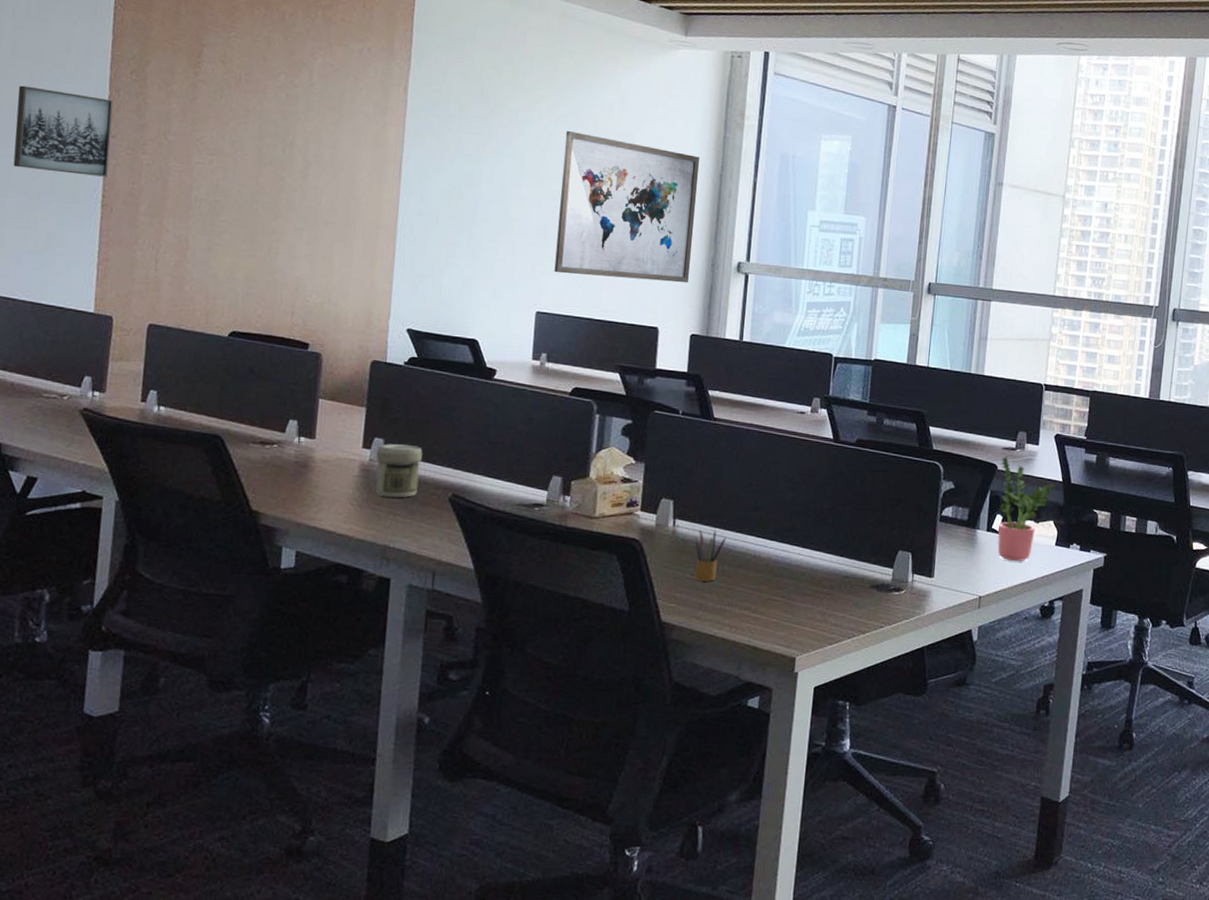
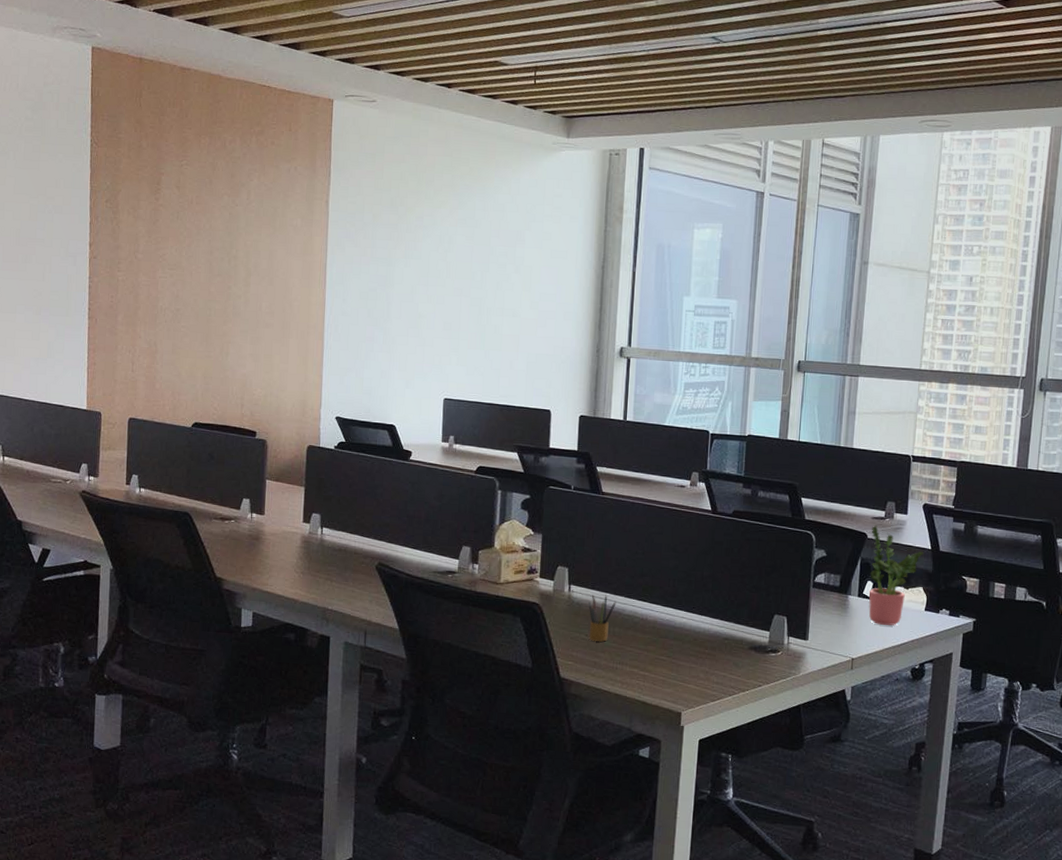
wall art: present [13,85,114,177] -> none [20,217,94,293]
jar: present [375,443,423,498] -> none [314,518,352,566]
wall art: present [554,130,700,283] -> none [458,232,584,369]

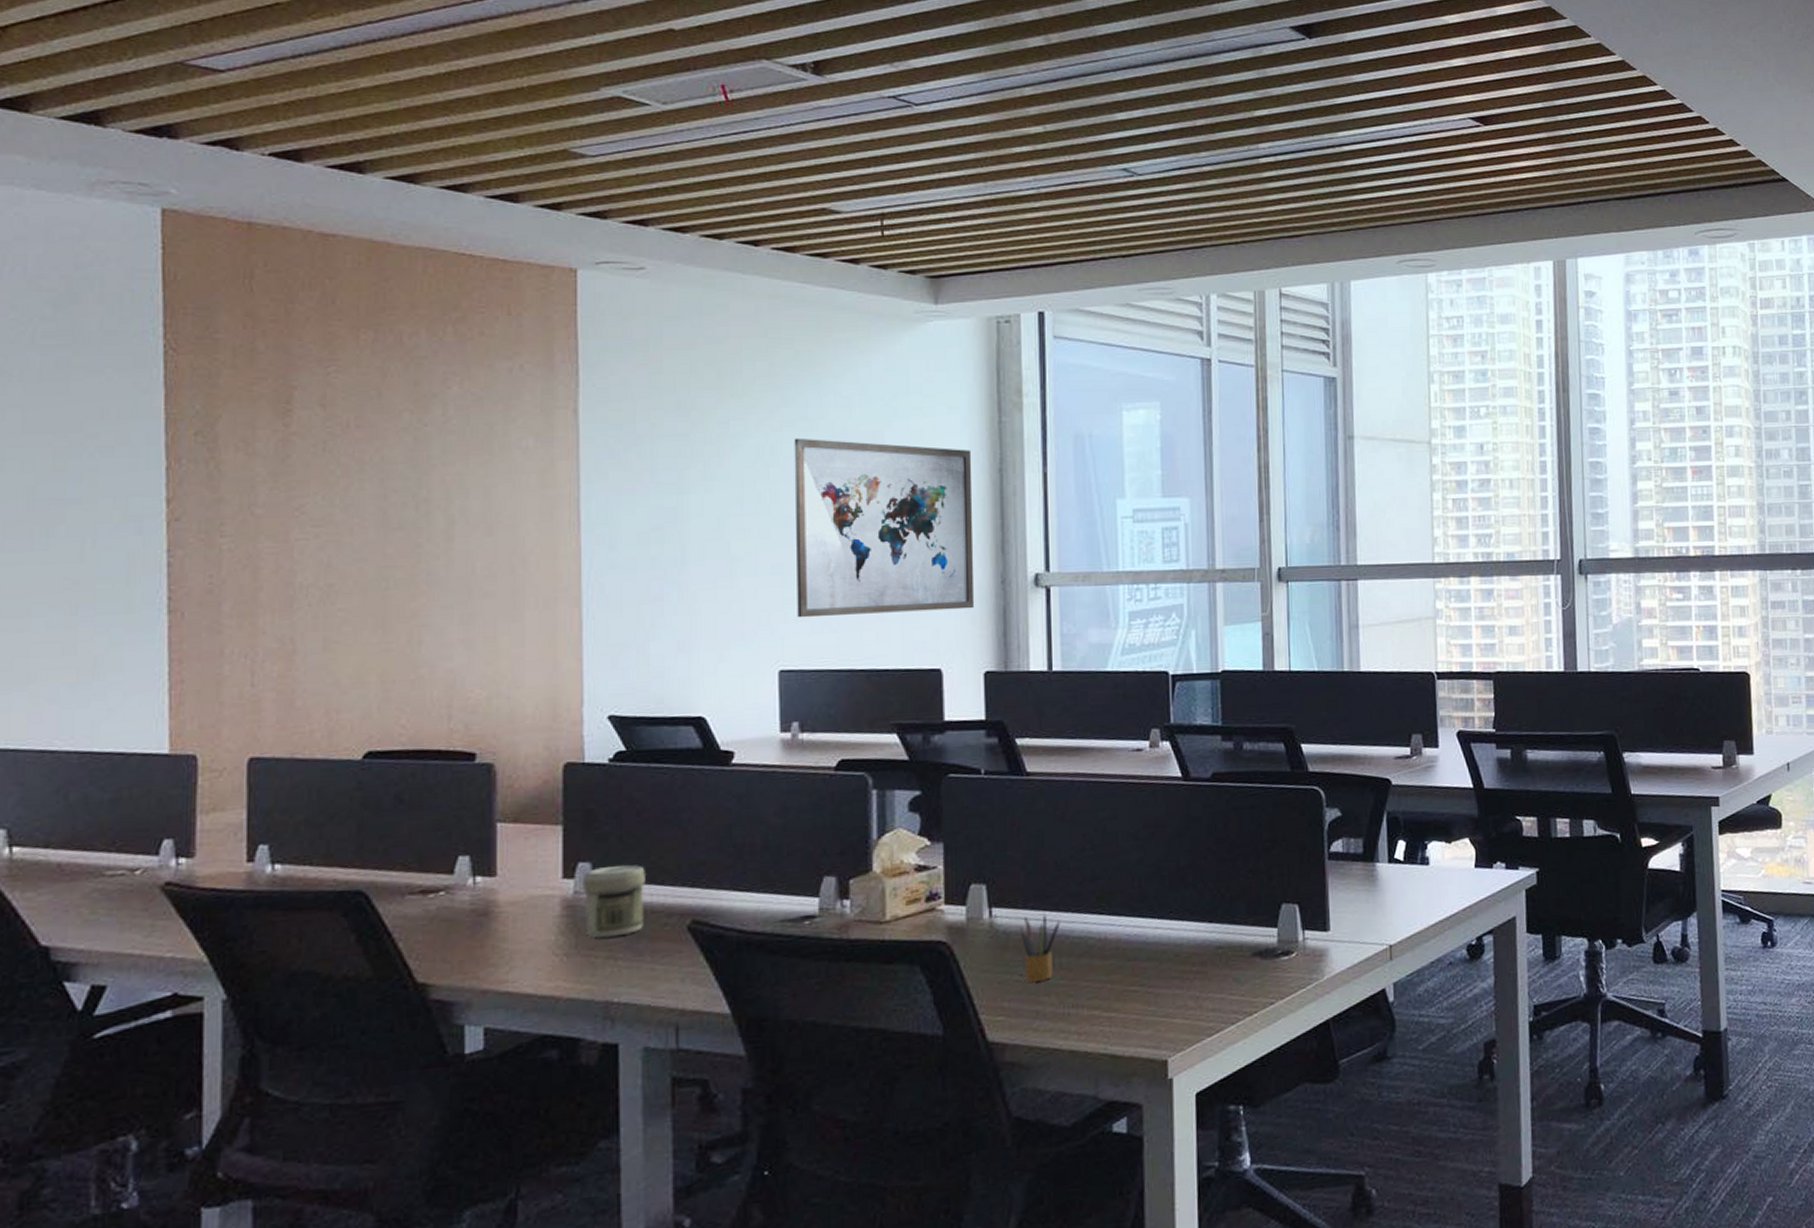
jar: none [314,518,352,566] -> present [582,864,645,938]
wall art: none [458,232,584,369] -> present [794,438,975,618]
potted plant: present [868,525,923,626] -> none [1396,766,1464,896]

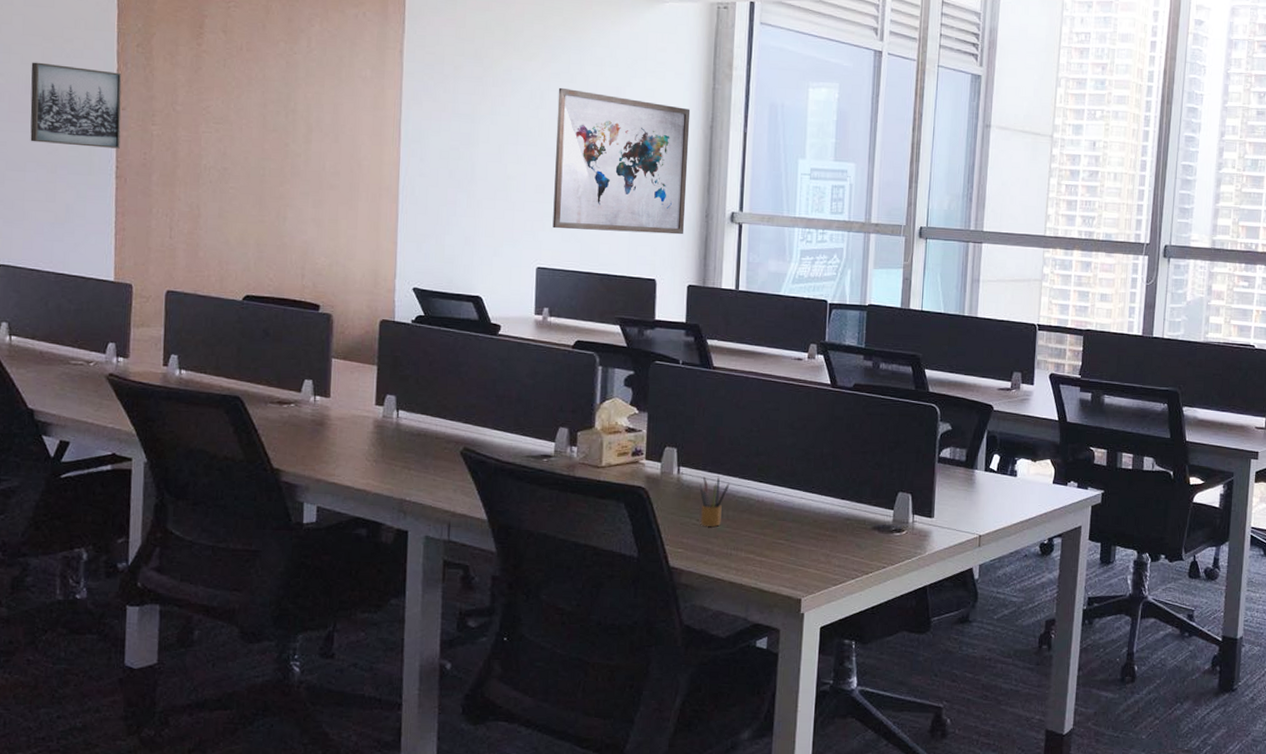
wall art: none [35,468,174,576] -> present [30,62,122,149]
jar: present [582,864,645,938] -> none [389,400,433,453]

